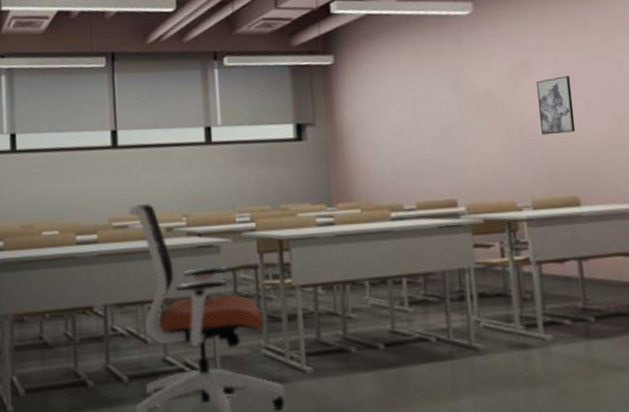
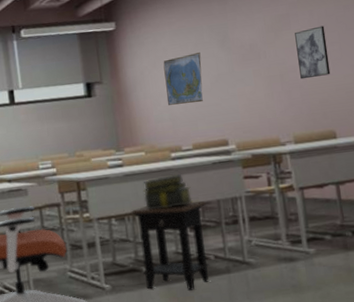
side table: none [340,271,431,378] -> present [130,201,210,291]
stack of books: none [356,237,413,278] -> present [143,174,193,210]
world map: none [386,97,431,156] -> present [163,52,203,105]

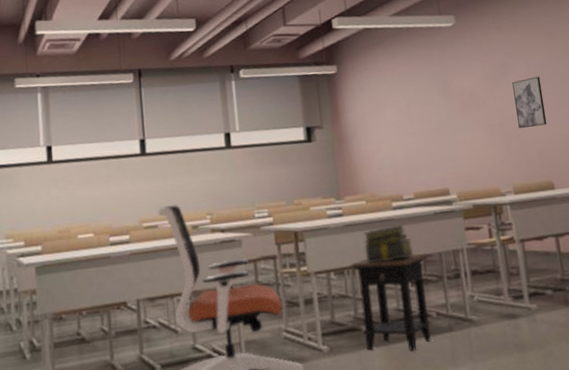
world map: present [163,52,203,105] -> none [384,99,424,152]

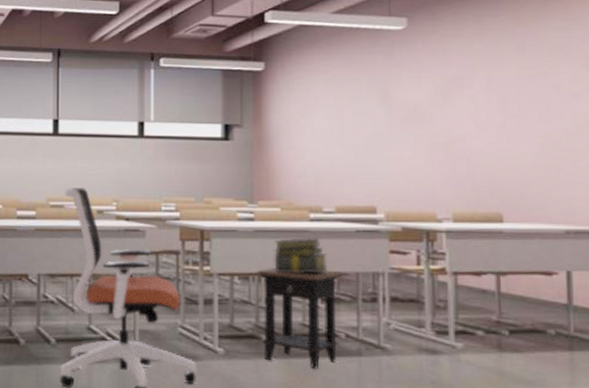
wall art: present [512,76,547,129] -> none [467,94,504,151]

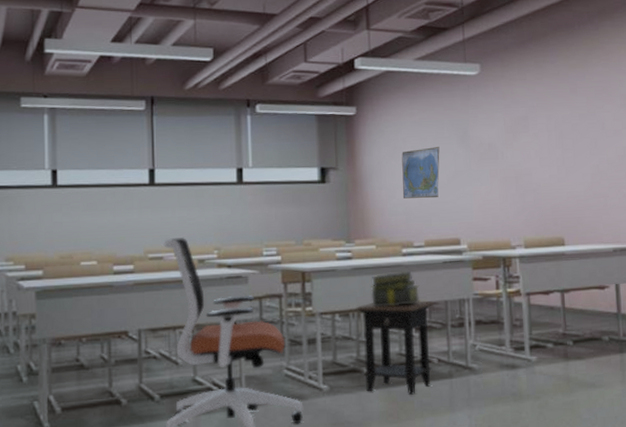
world map: none [312,107,357,162] -> present [402,147,440,199]

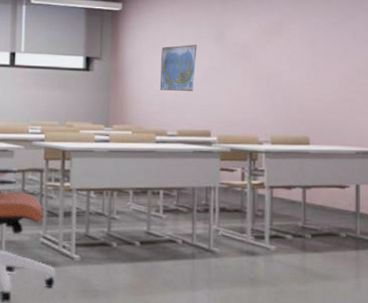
side table: present [356,300,433,395] -> none [109,184,182,271]
stack of books: present [370,271,420,307] -> none [124,156,170,189]

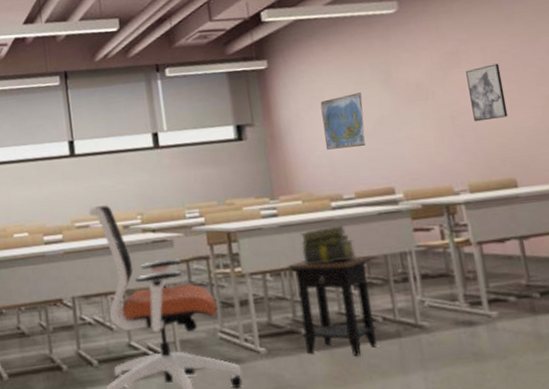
side table: none [109,184,182,271] -> present [287,255,378,356]
stack of books: none [124,156,170,189] -> present [300,225,356,264]
wall art: none [285,38,313,85] -> present [466,63,508,122]

